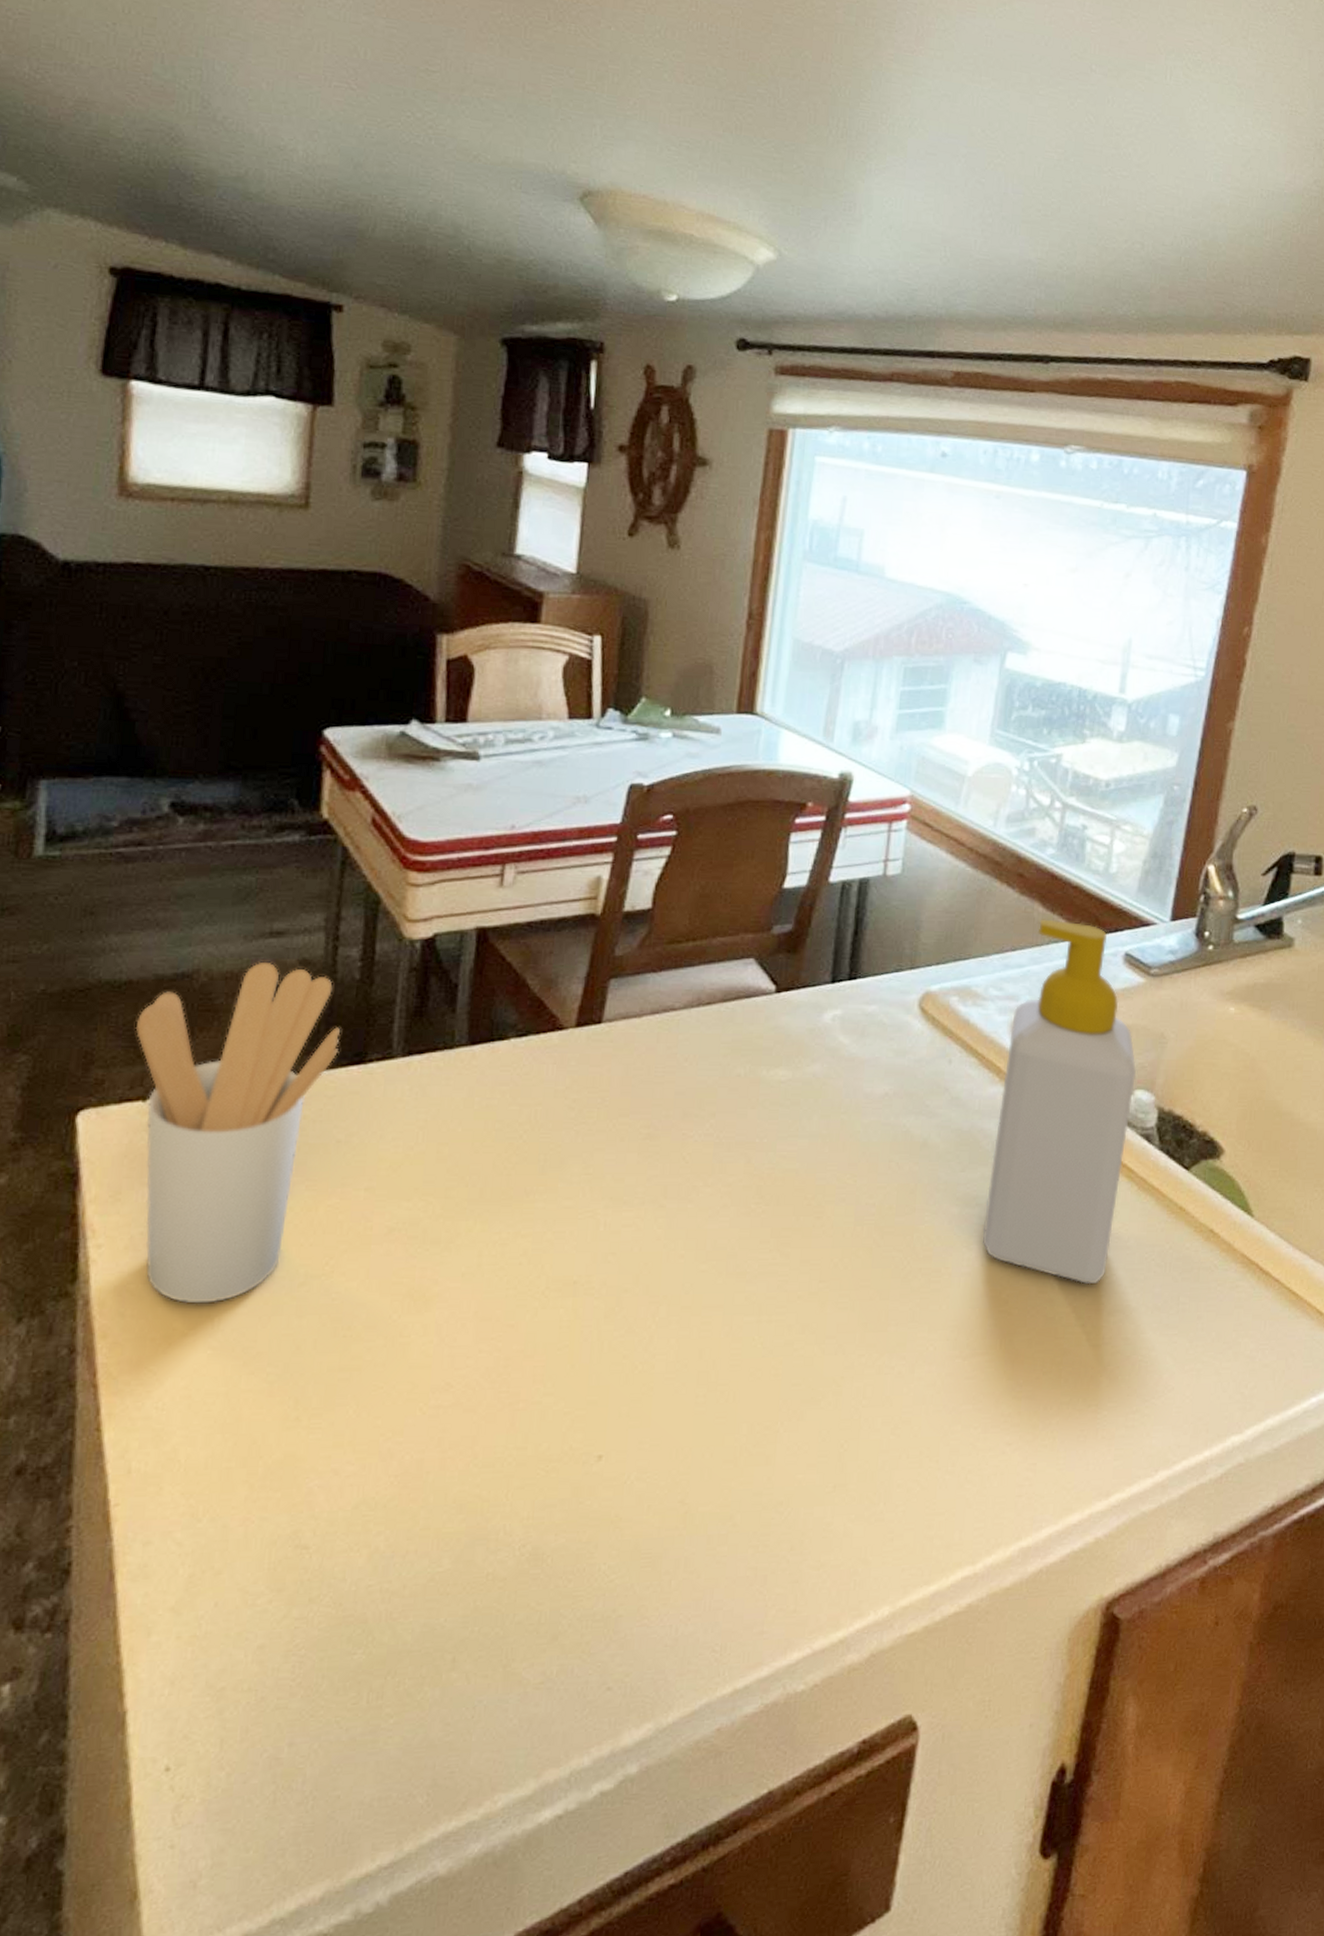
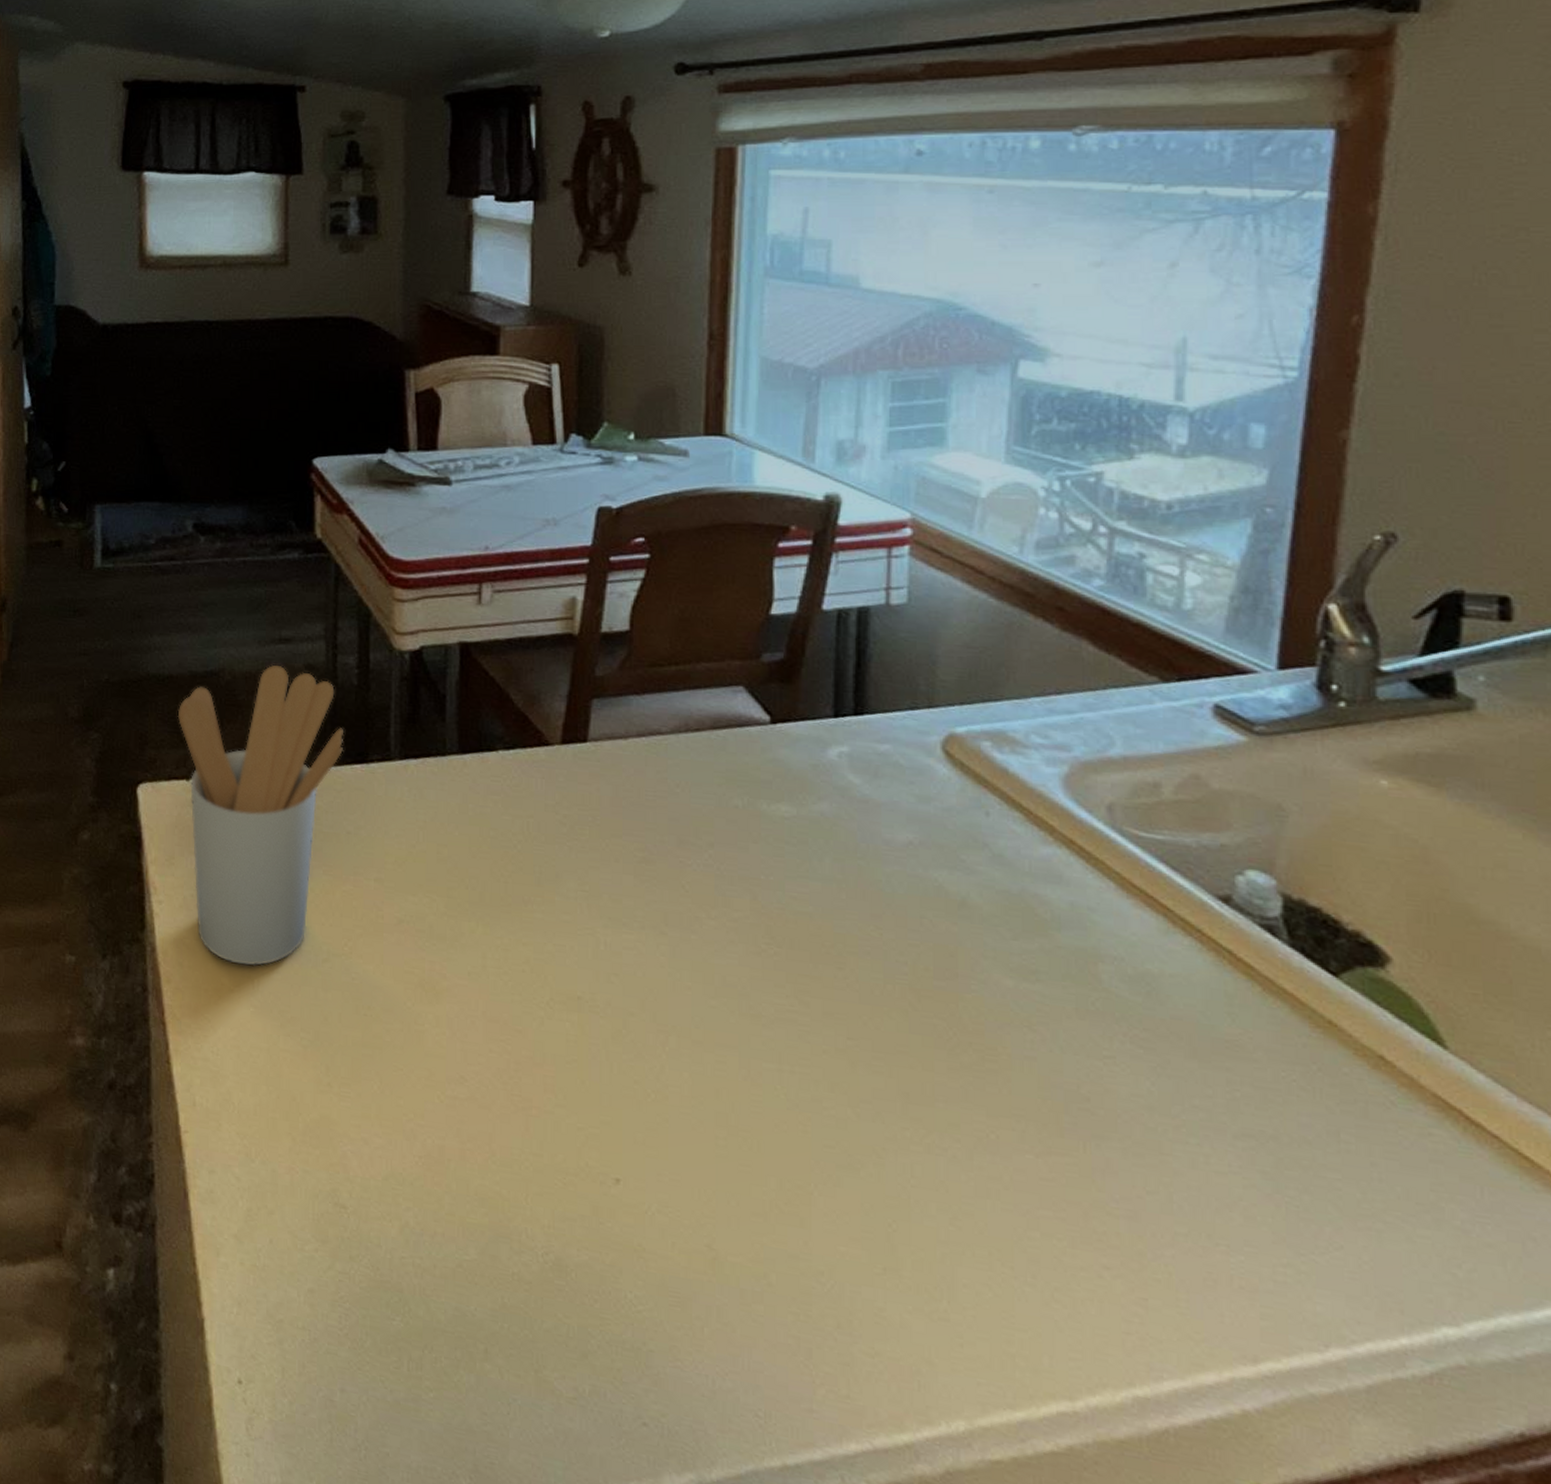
soap bottle: present [982,919,1137,1285] -> none [1048,659,1246,1097]

